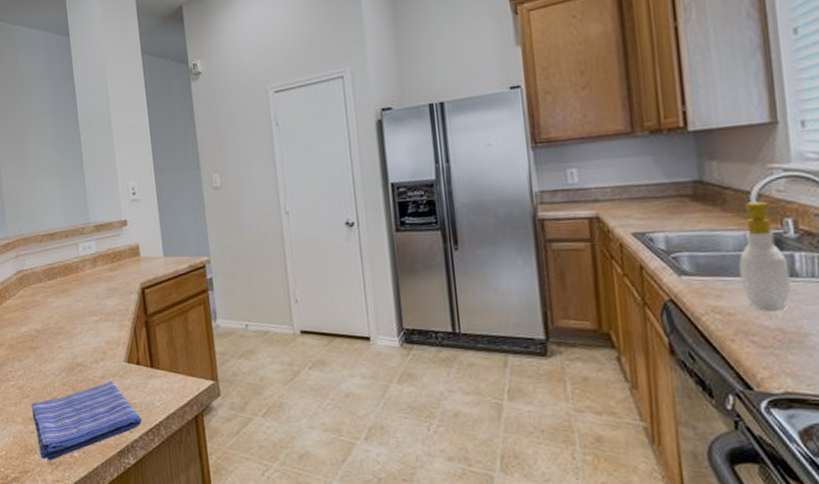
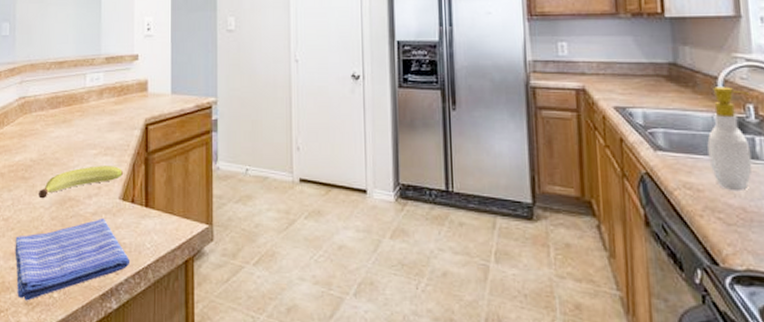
fruit: none [47,330,126,367] -> present [39,166,124,199]

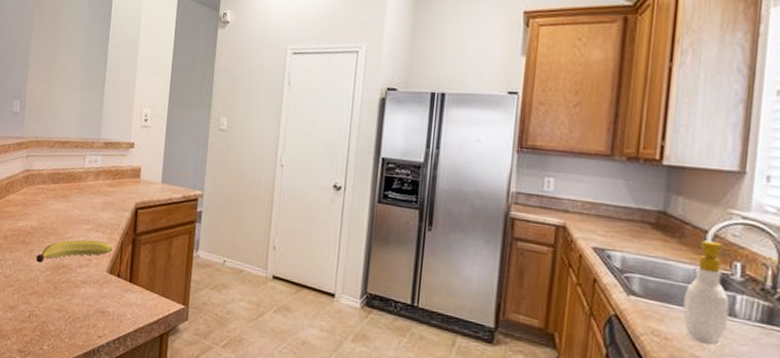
dish towel: present [15,219,129,301] -> none [12,287,112,349]

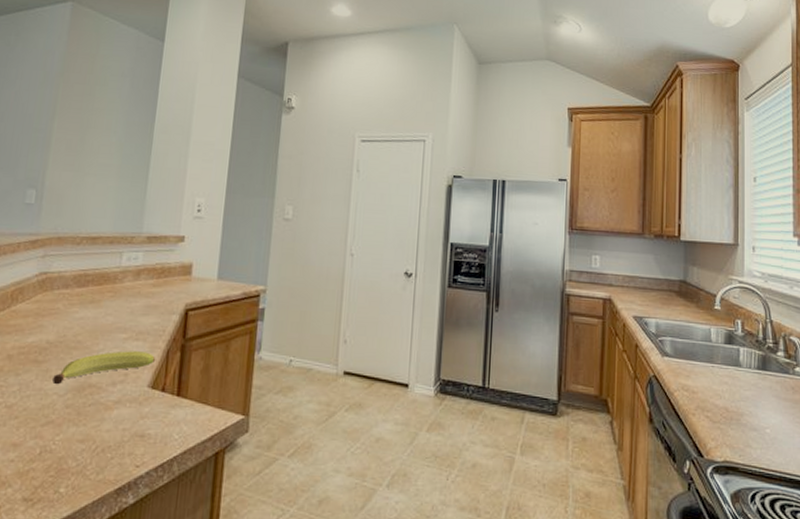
soap bottle: present [682,240,739,346] -> none [704,303,738,394]

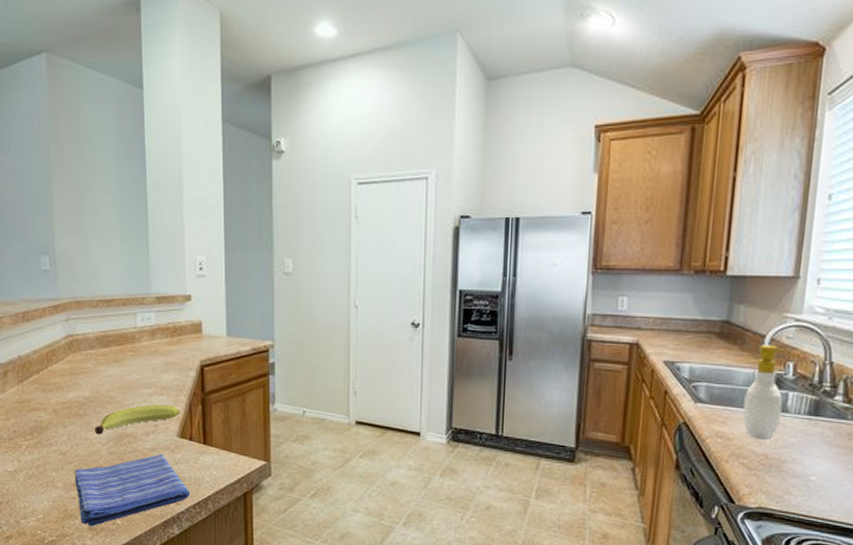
dish towel: none [14,408,153,497] -> present [74,454,190,527]
soap bottle: none [704,303,738,394] -> present [742,344,792,441]

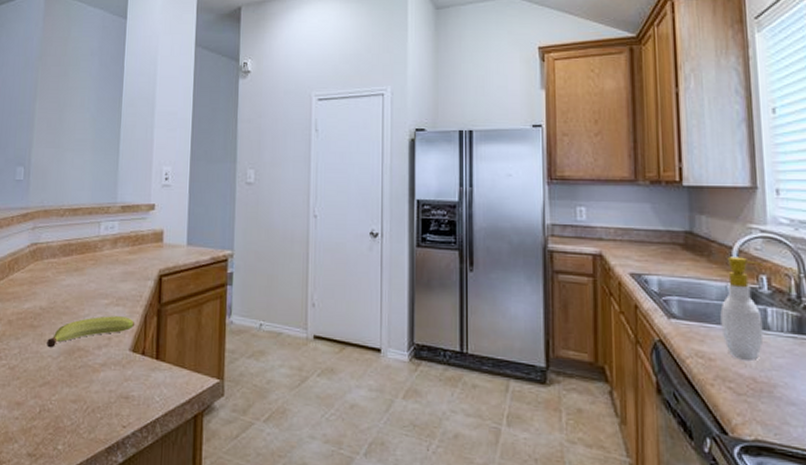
dish towel: present [74,454,190,527] -> none [19,370,137,452]

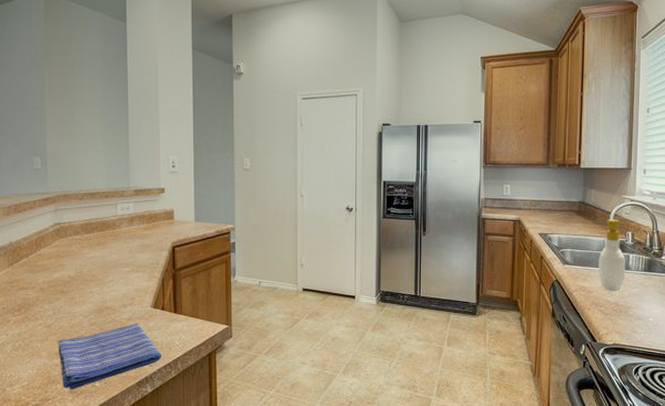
dish towel: none [19,370,137,452] -> present [58,323,161,390]
fruit: present [47,316,136,348] -> none [78,281,155,309]

